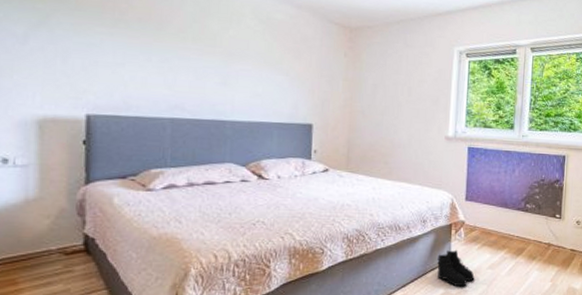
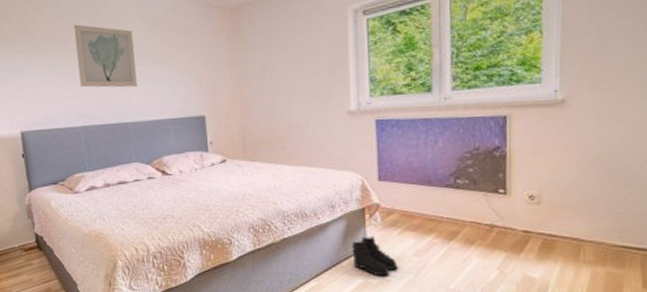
wall art: none [175,10,246,85] -> present [74,24,137,88]

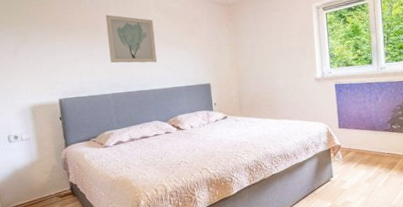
boots: present [352,235,398,276] -> none [322,169,356,200]

